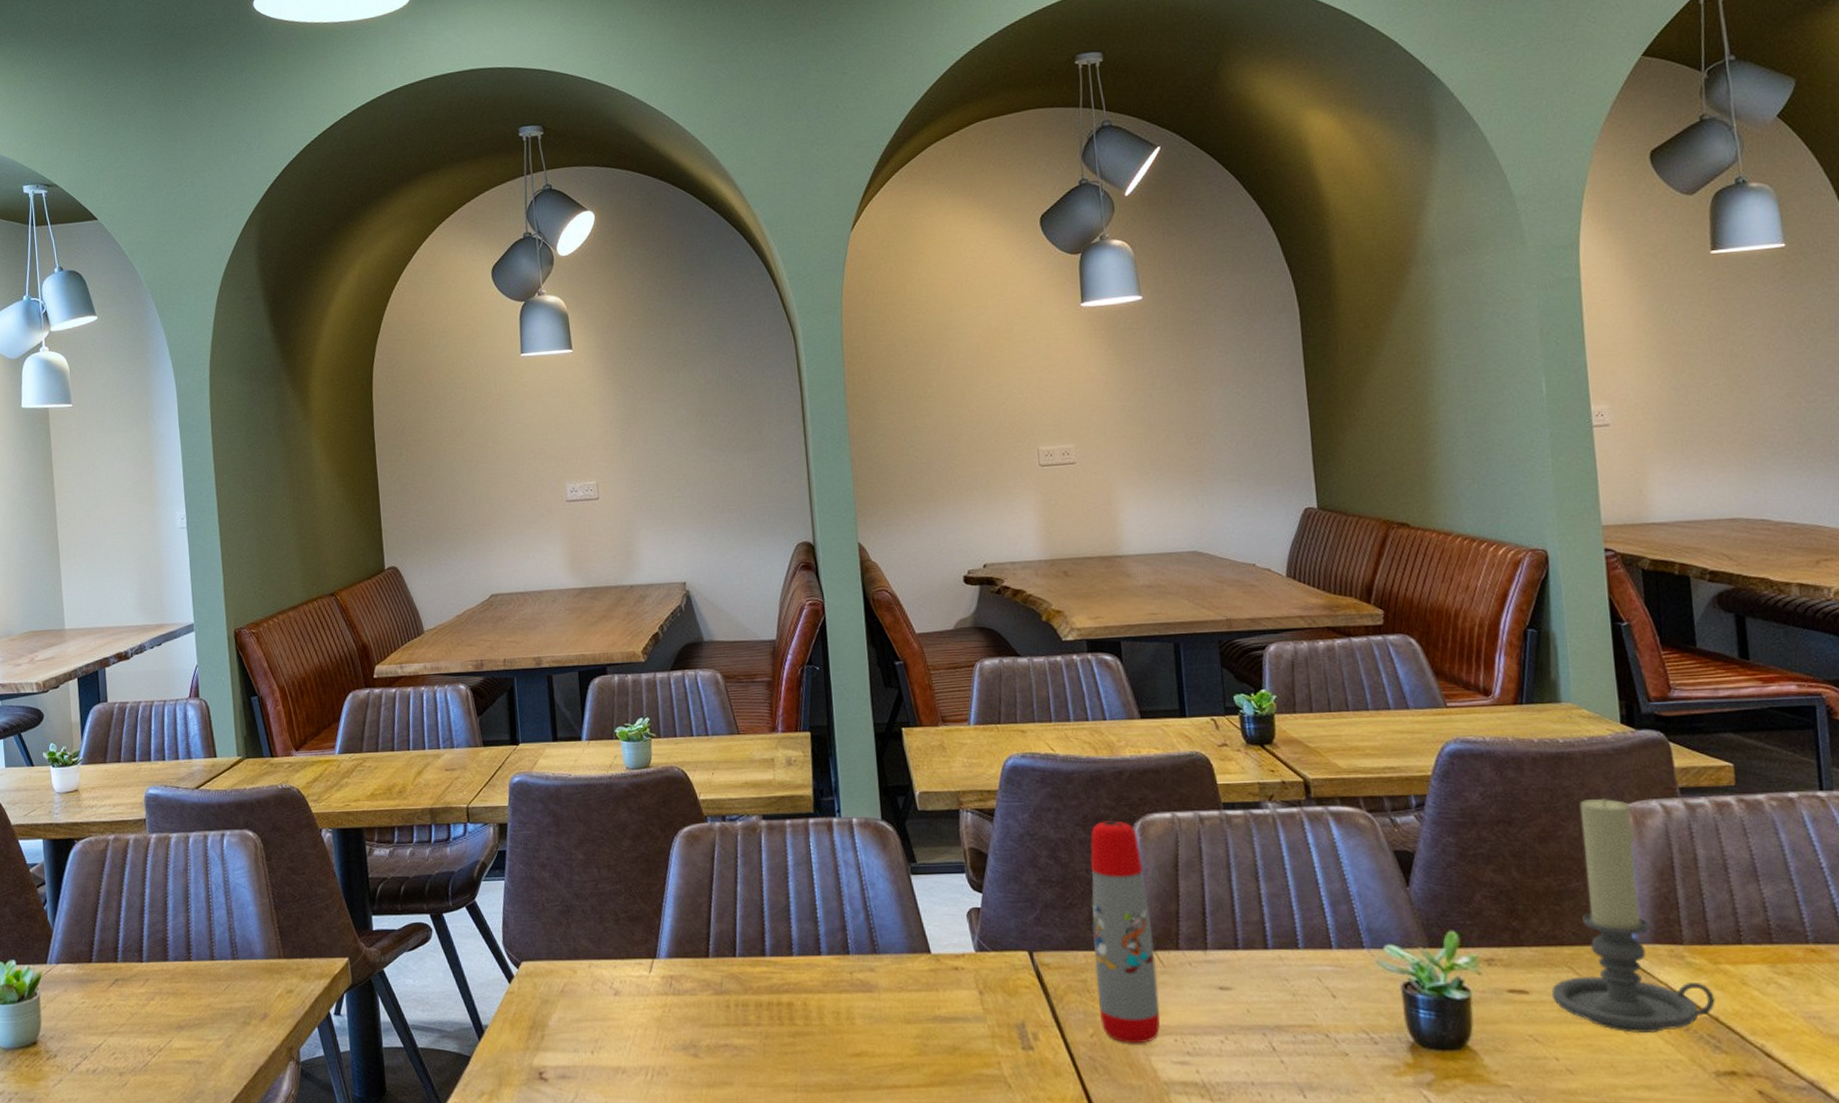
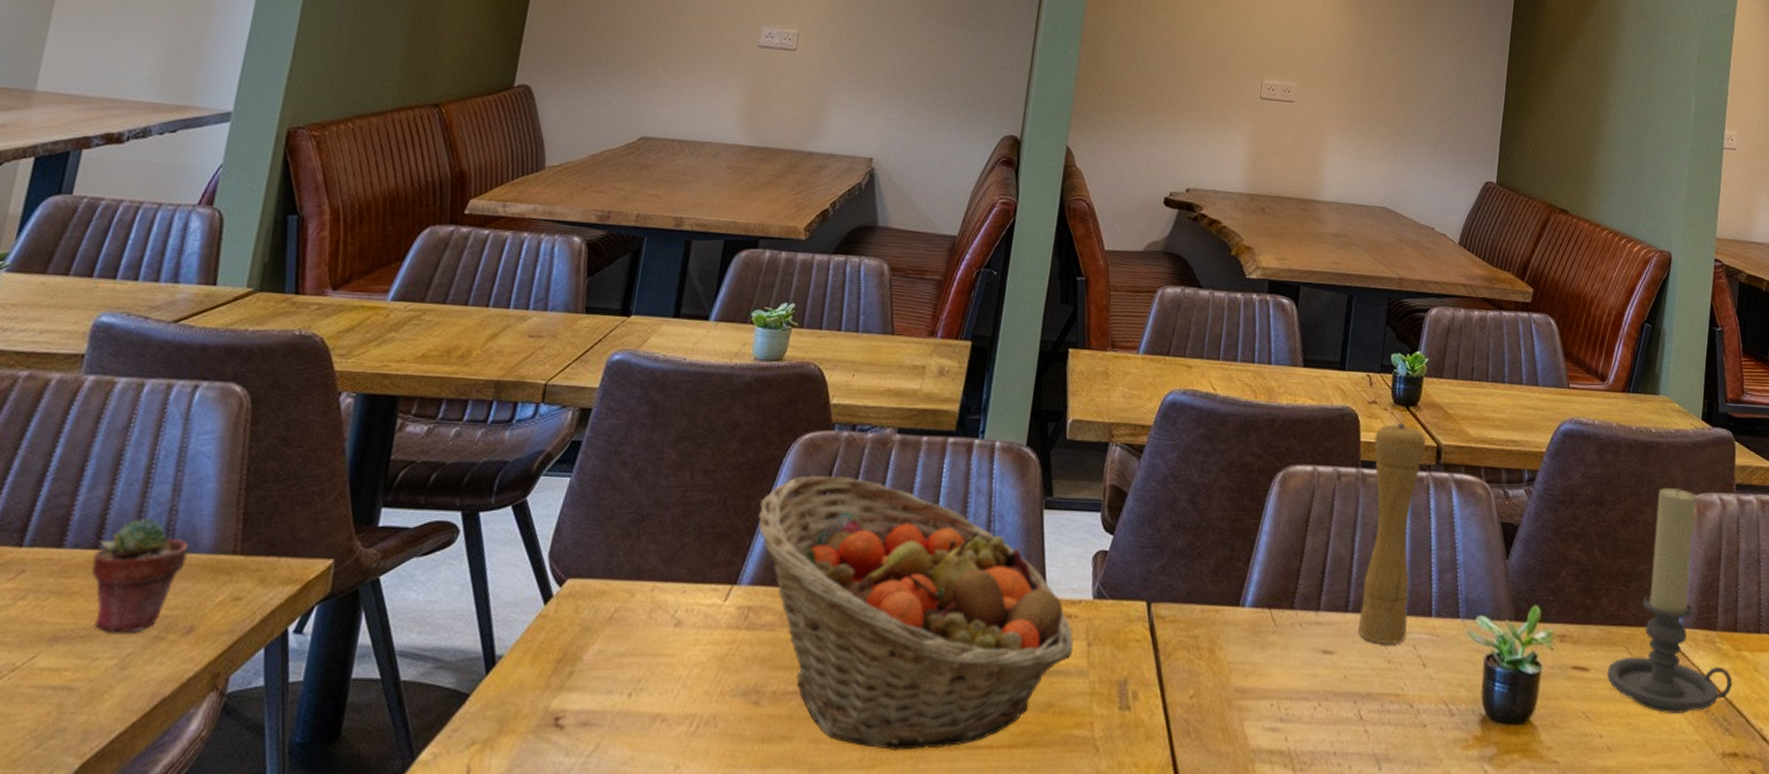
potted succulent: none [189,936,249,1021] -> present [92,518,189,633]
fruit basket: none [659,860,967,1091] -> present [758,475,1074,750]
water bottle: present [1090,820,1161,1043] -> none [1203,468,1278,707]
pepper mill: none [1232,763,1307,979] -> present [1357,423,1426,645]

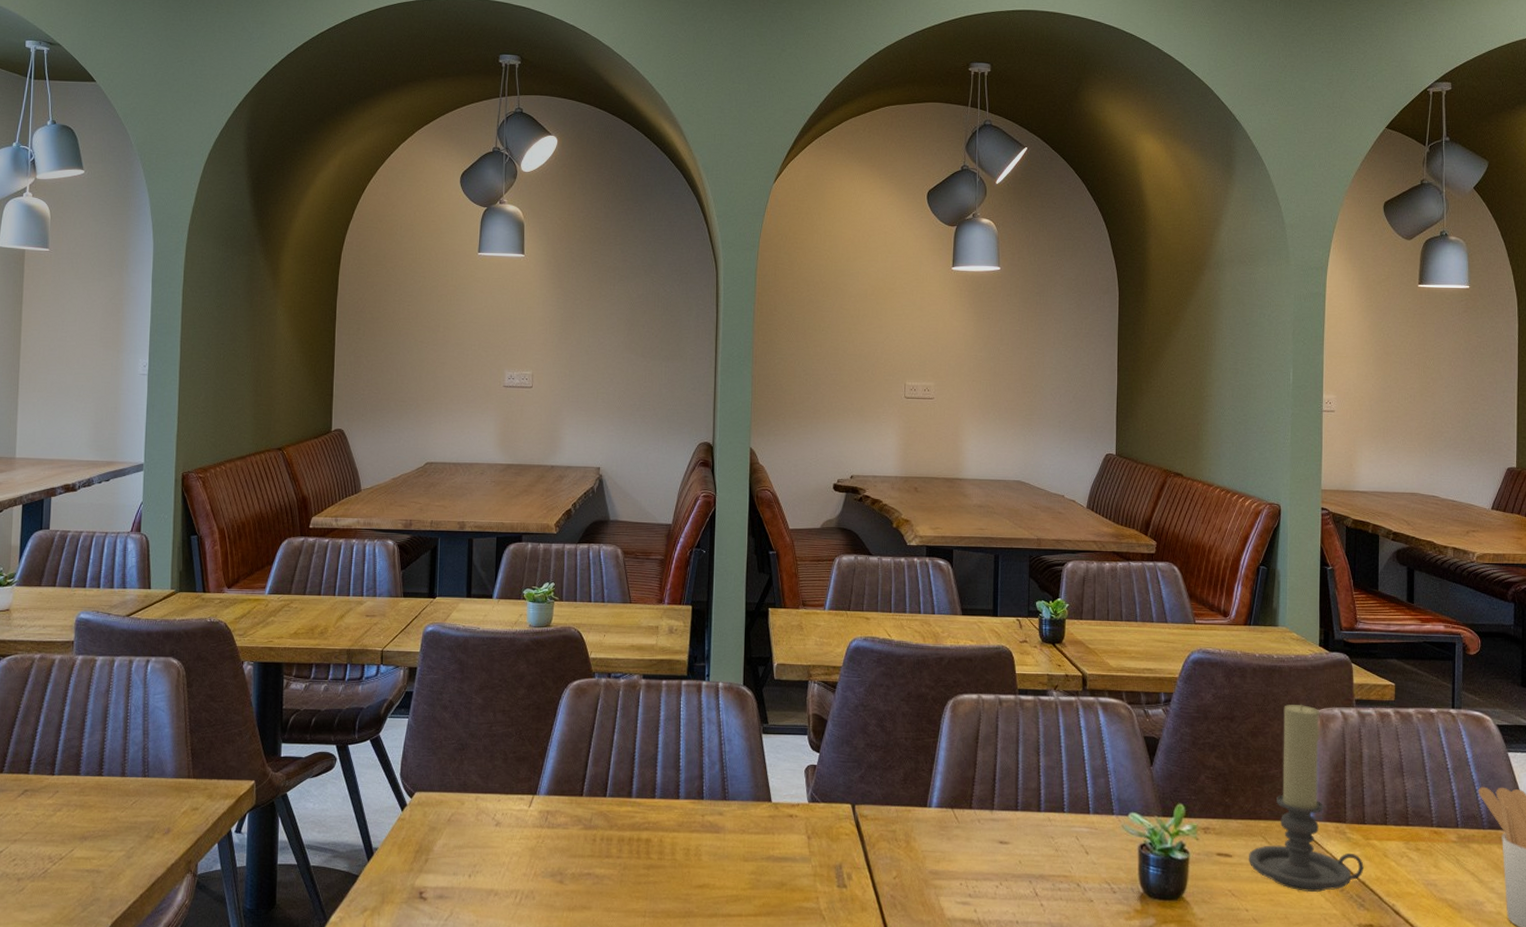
potted succulent: present [92,518,189,633] -> none [99,754,159,834]
fruit basket: present [758,475,1074,750] -> none [546,712,797,917]
pepper mill: present [1357,423,1426,645] -> none [1027,658,1073,836]

